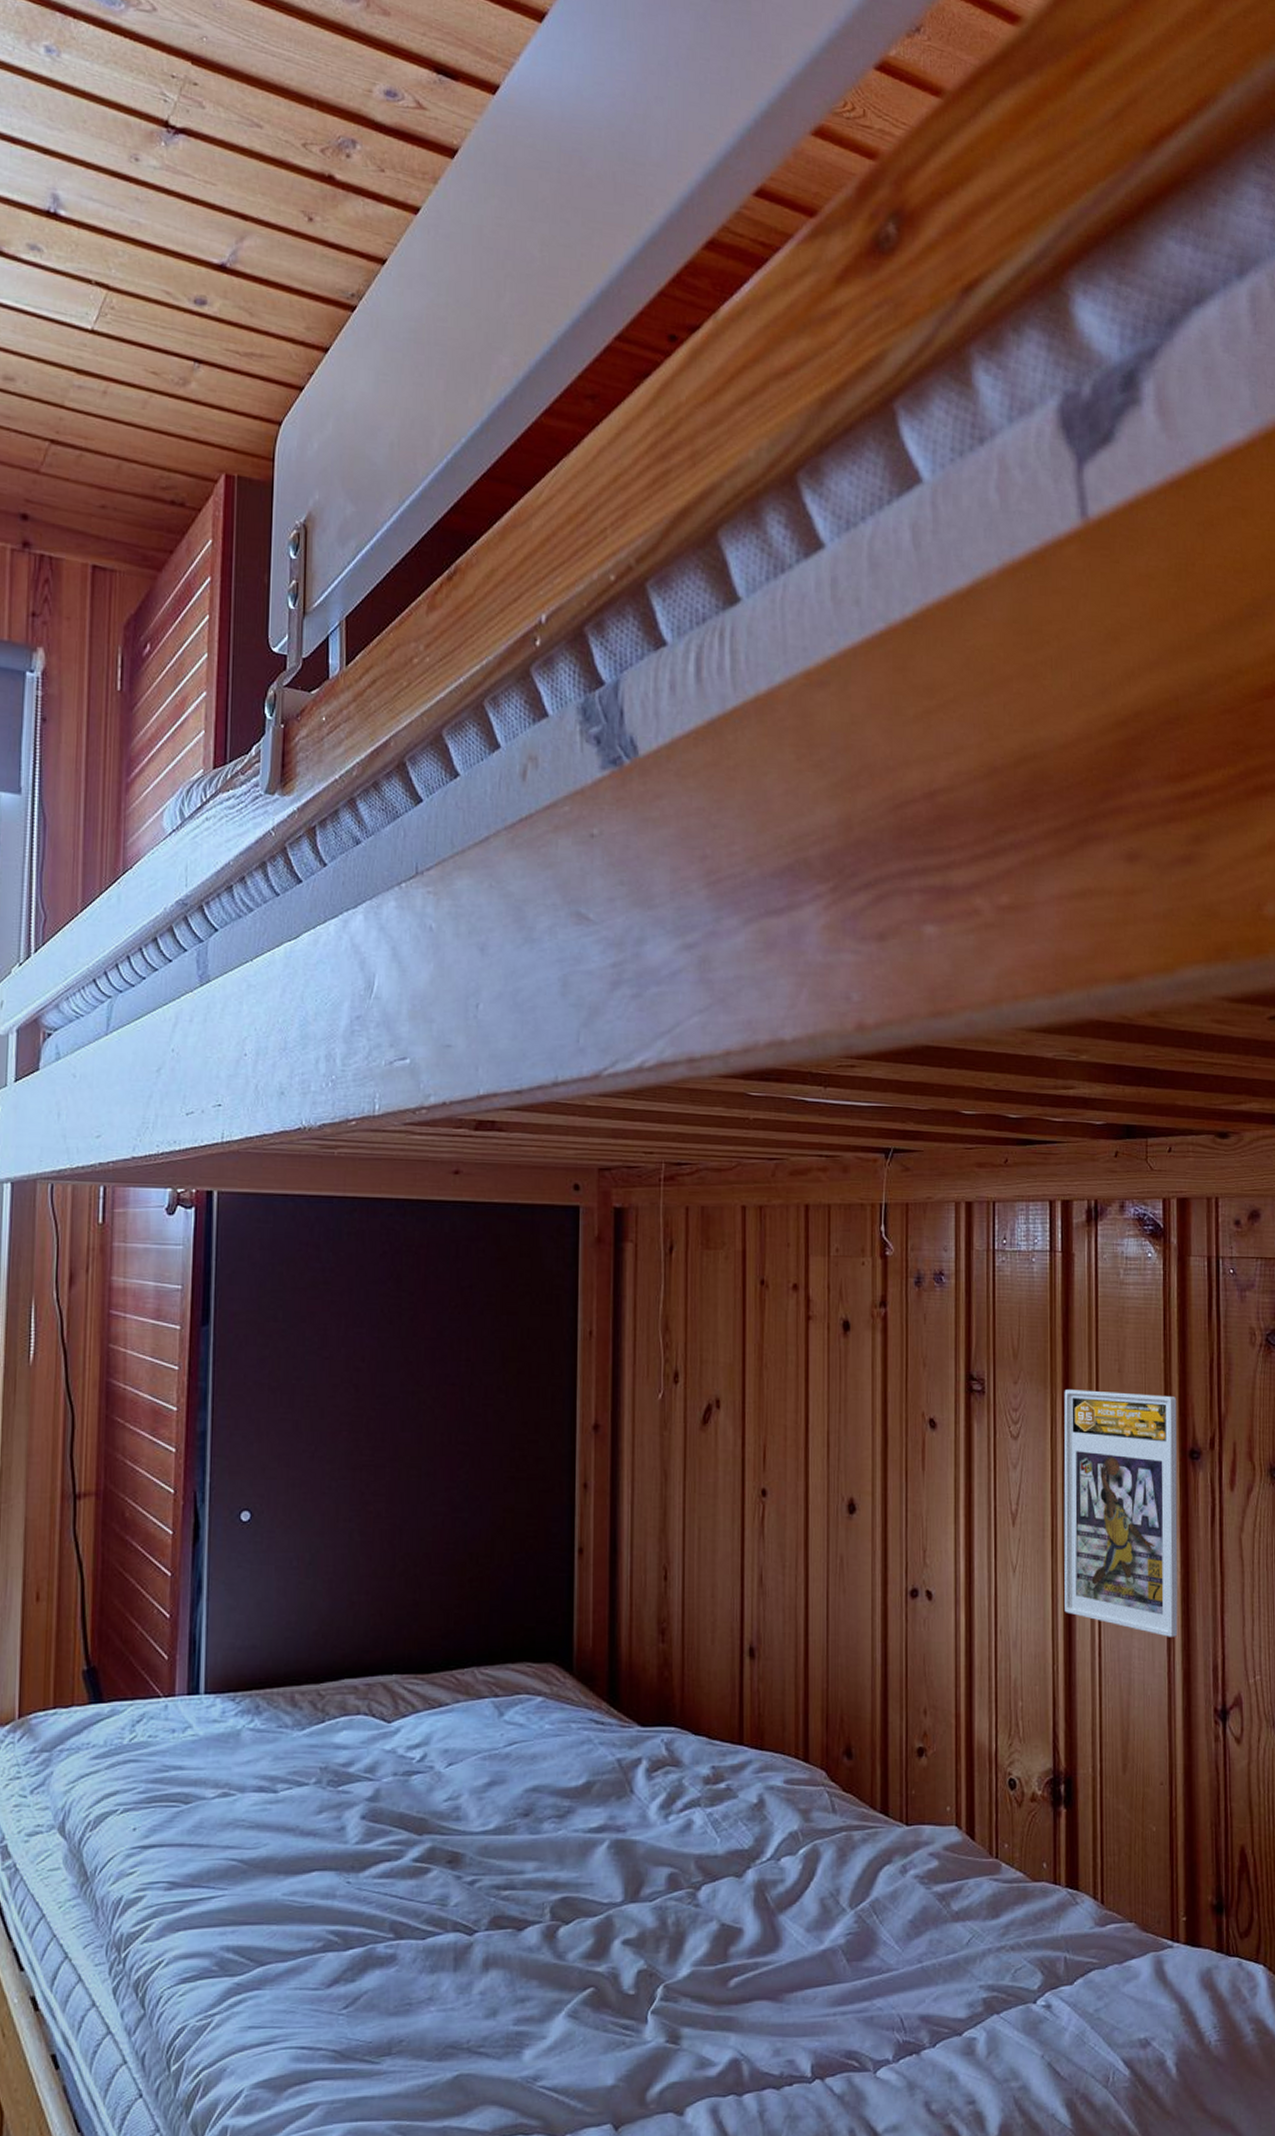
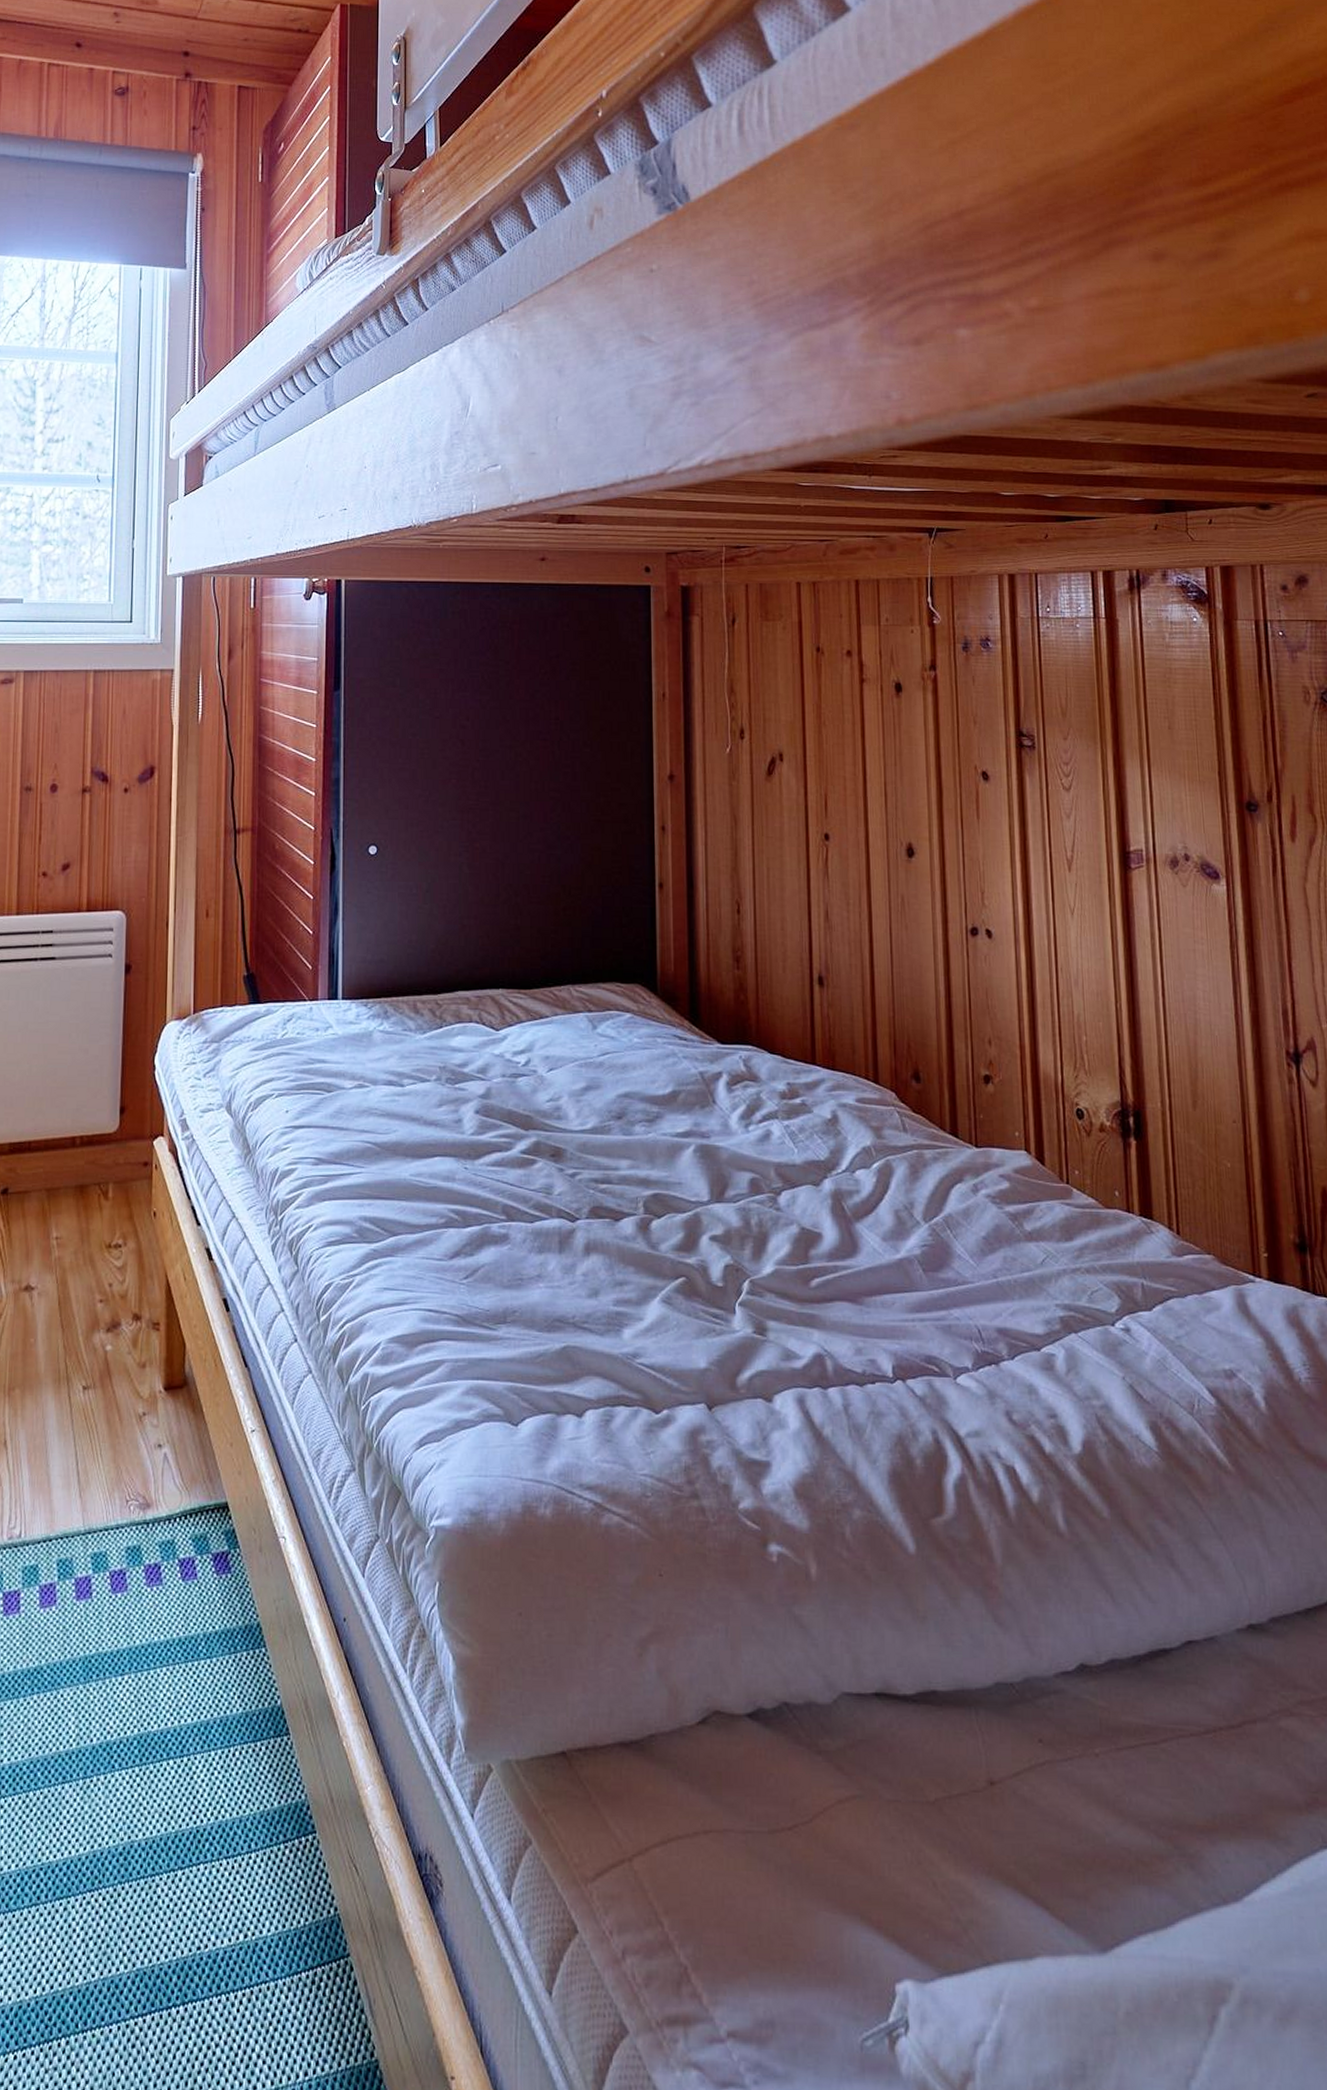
trading card display case: present [1063,1390,1178,1637] -> none [1114,745,1244,981]

